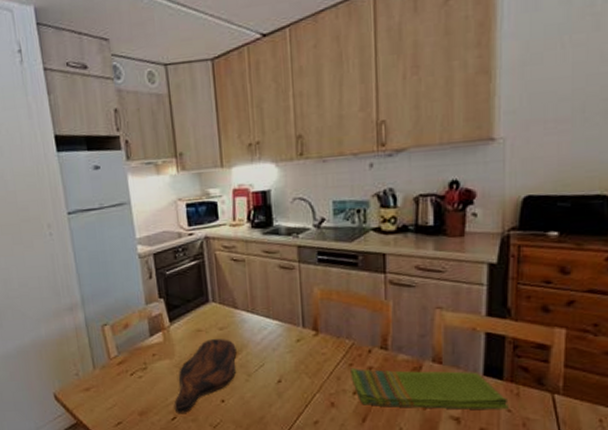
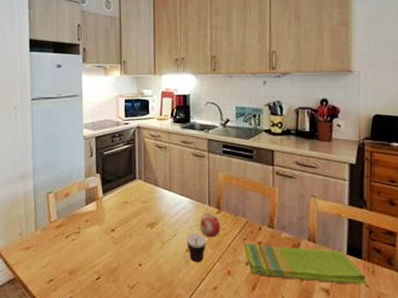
cutting board: present [174,339,237,413] -> none [99,211,155,274]
cup: none [277,362,302,394] -> present [187,234,206,262]
fruit: none [292,336,320,365] -> present [199,213,221,238]

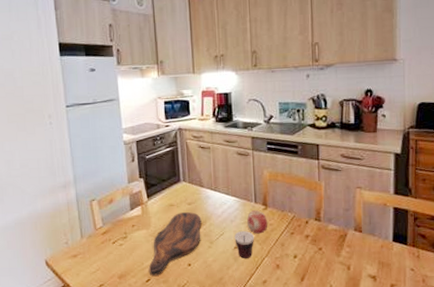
cutting board: none [99,211,155,274] -> present [148,212,202,276]
dish towel: present [244,242,367,285] -> none [292,236,412,269]

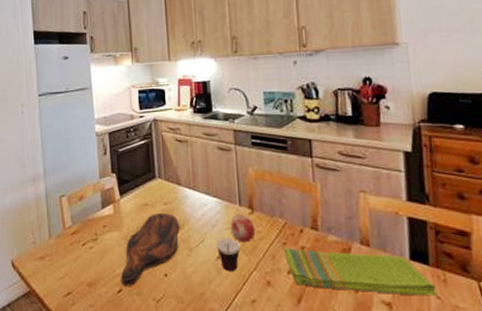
dish towel: none [292,236,412,269] -> present [284,247,438,297]

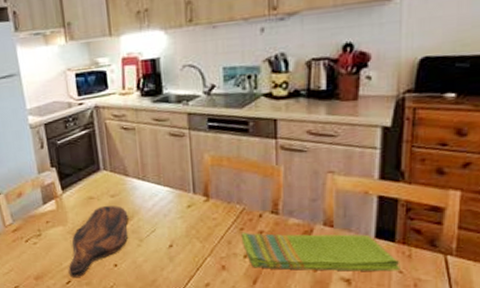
cup: present [216,238,240,271] -> none [169,227,194,258]
fruit: present [230,214,256,242] -> none [183,202,211,230]

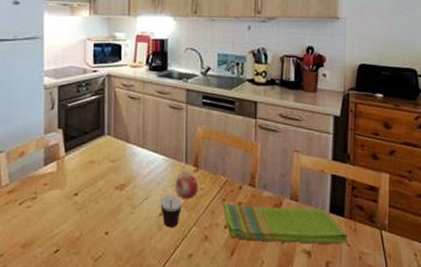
cutting board: present [68,206,128,277] -> none [58,171,125,245]
cup: none [169,227,194,258] -> present [160,195,182,227]
fruit: none [183,202,211,230] -> present [175,172,199,199]

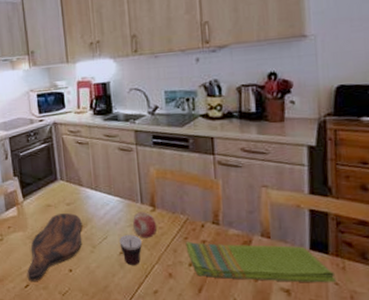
cutting board: none [58,171,125,245] -> present [27,213,82,281]

